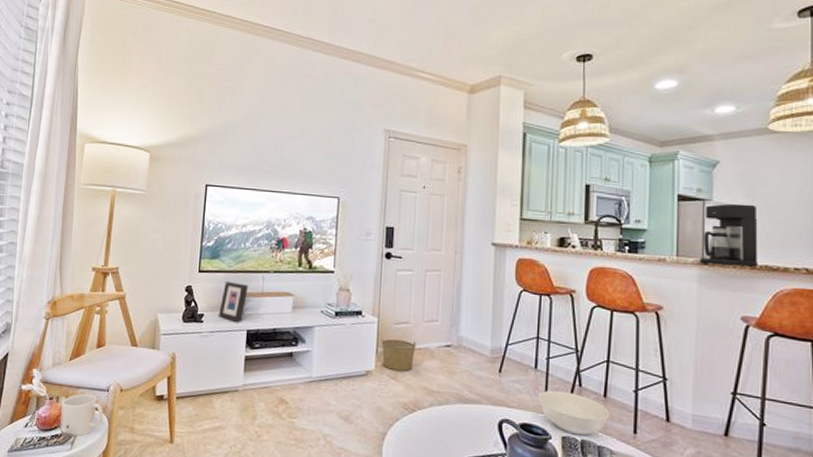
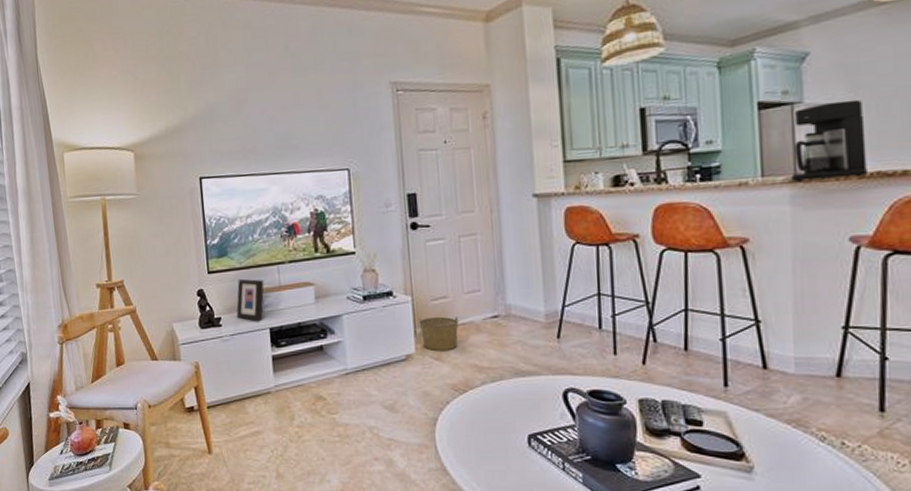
mug: present [60,393,103,438] -> none [91,414,136,459]
bowl: present [538,390,610,436] -> none [606,349,694,396]

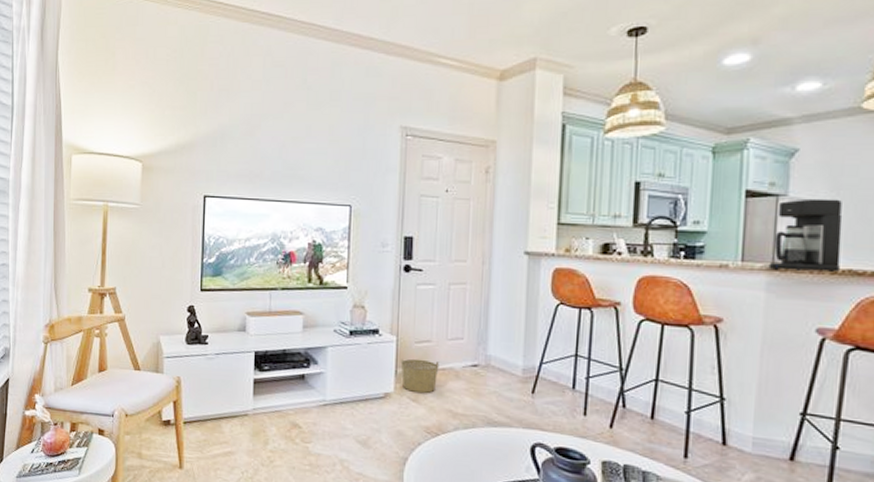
picture frame: present [236,278,264,321] -> none [224,299,255,343]

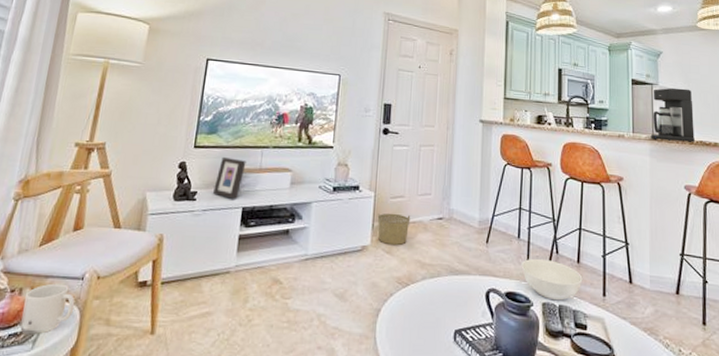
mug: none [66,419,109,463] -> present [20,283,75,335]
picture frame: none [224,299,255,343] -> present [213,156,246,199]
bowl: none [576,412,657,461] -> present [521,258,583,301]

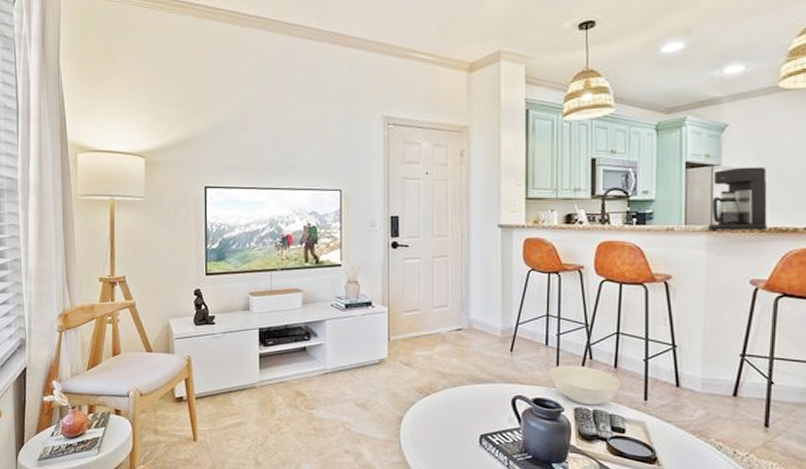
mug: present [20,283,75,335] -> none [84,400,126,443]
picture frame: present [213,156,246,199] -> none [230,281,257,321]
basket: present [377,213,411,246] -> none [393,326,428,358]

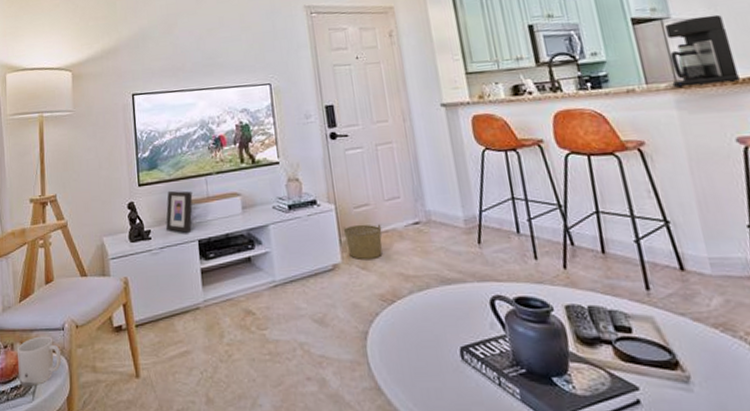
mug: none [84,400,126,443] -> present [16,336,62,387]
picture frame: none [230,281,257,321] -> present [166,190,193,233]
basket: none [393,326,428,358] -> present [343,224,383,261]
bowl: present [550,364,621,406] -> none [527,253,615,302]

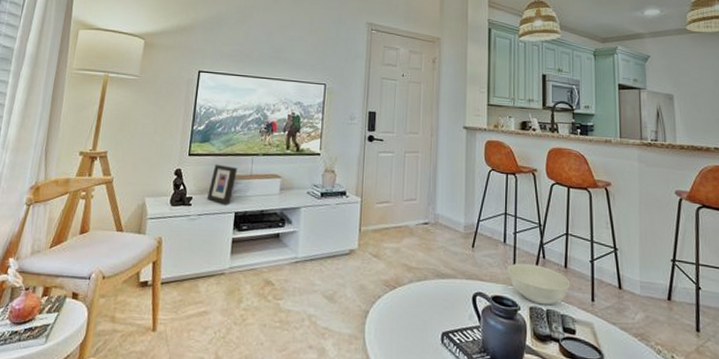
mug: present [16,336,62,387] -> none [34,282,83,330]
basket: present [343,224,383,261] -> none [364,217,397,250]
bowl: none [527,253,615,302] -> present [507,263,570,305]
coffee maker: present [665,14,740,88] -> none [640,92,685,148]

